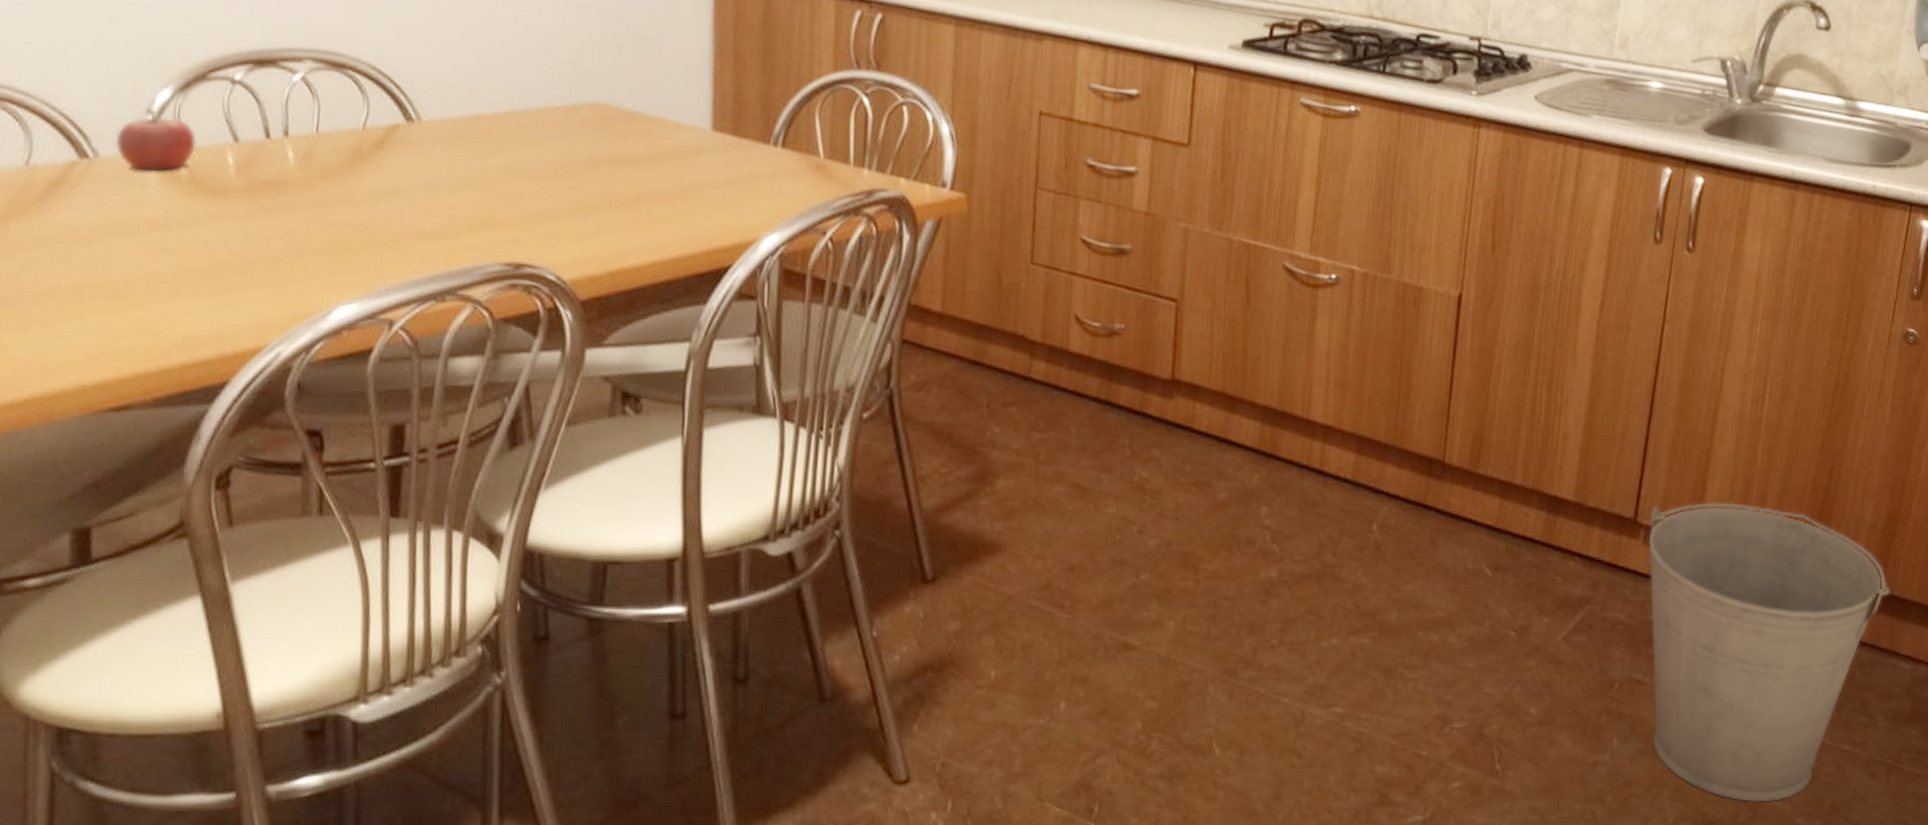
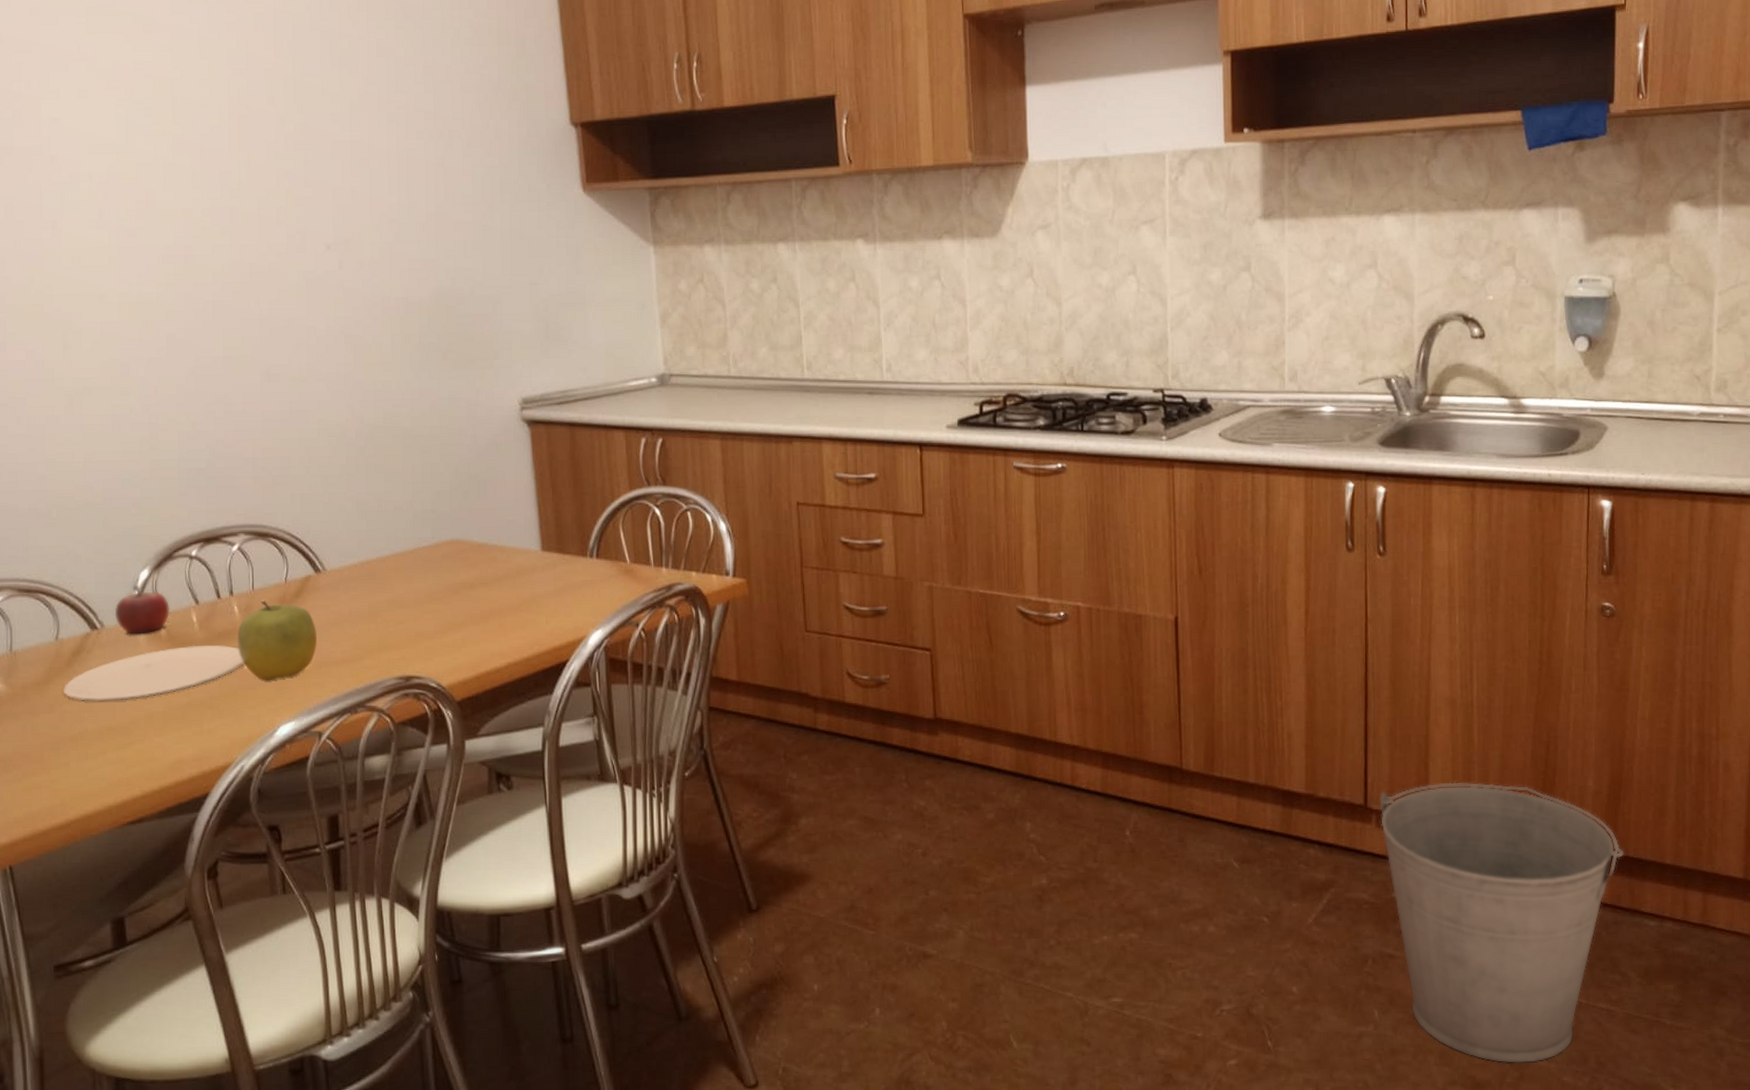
plate: none [29,193,295,254] -> present [62,644,244,702]
fruit: none [287,147,400,249] -> present [237,600,317,680]

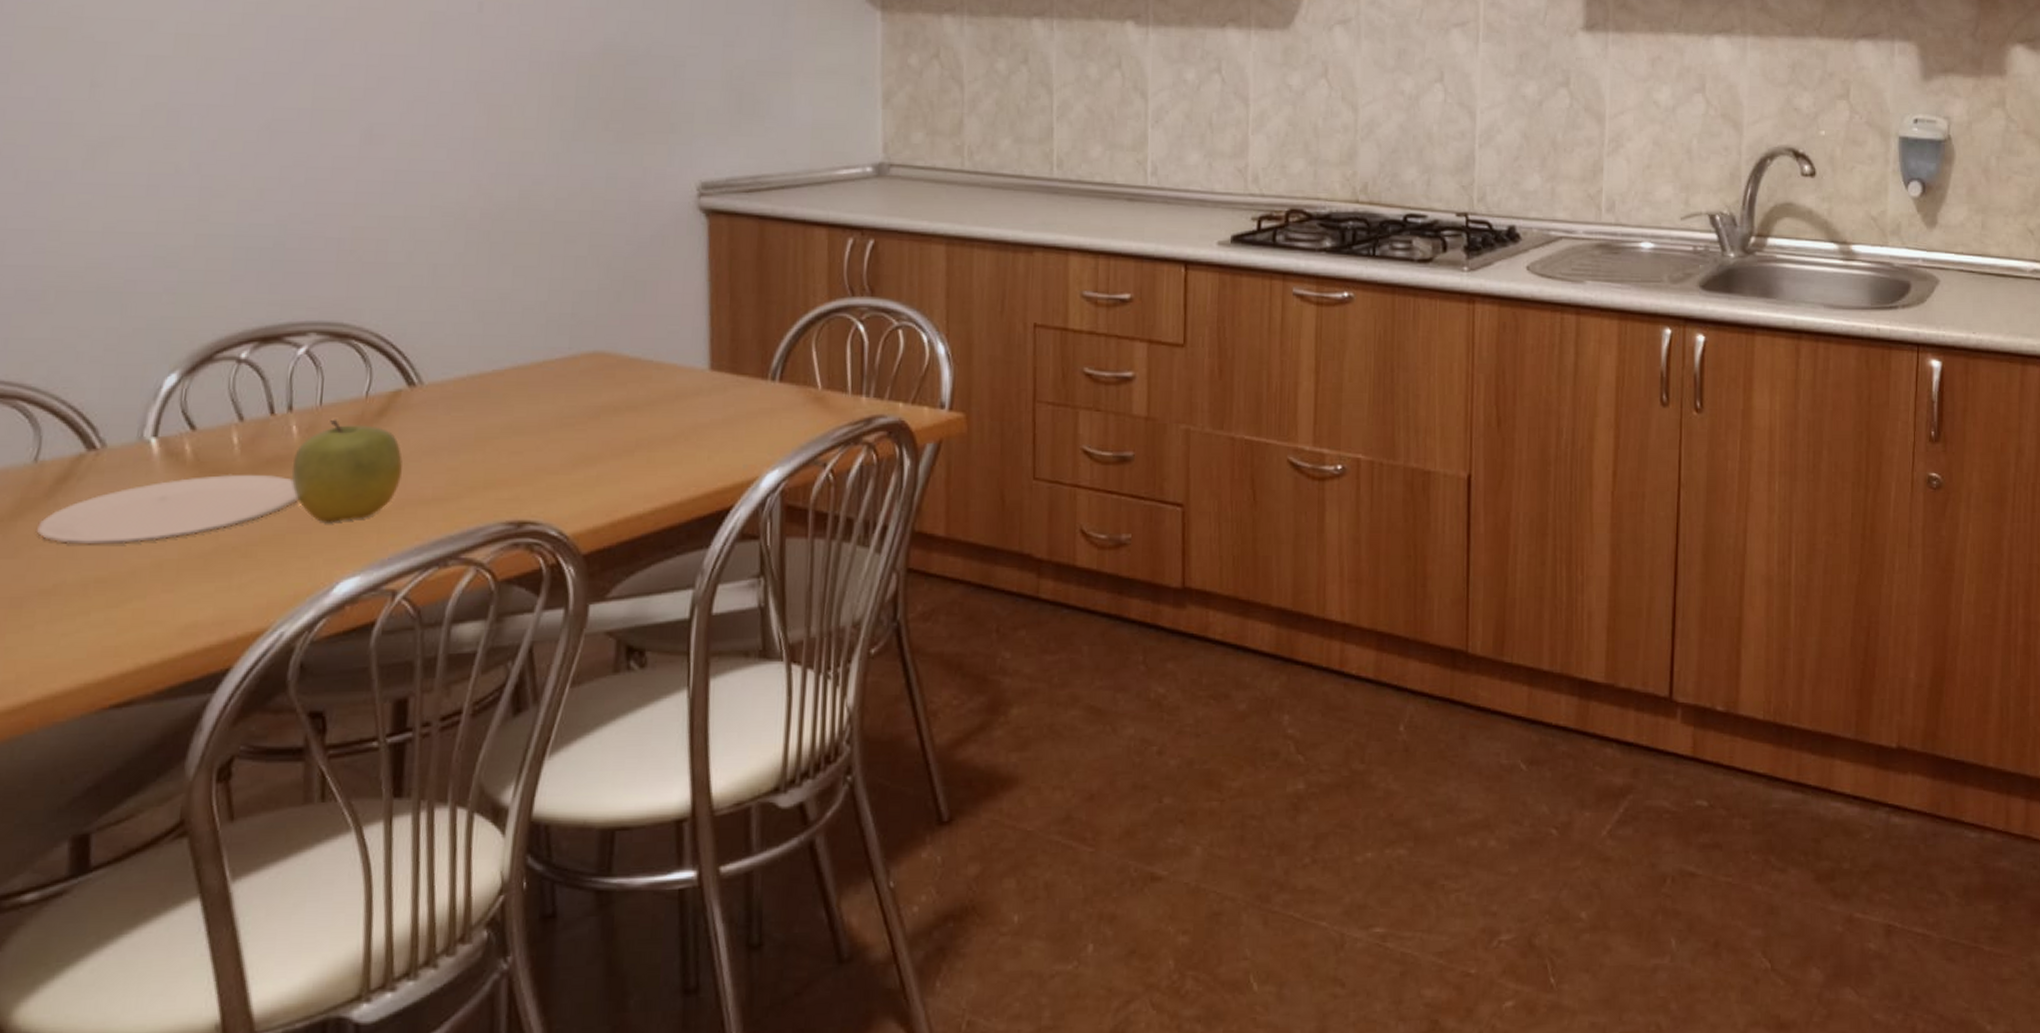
fruit: present [114,586,171,634] -> none [122,394,203,458]
bucket: present [1379,782,1624,1063] -> none [1685,672,1946,999]

